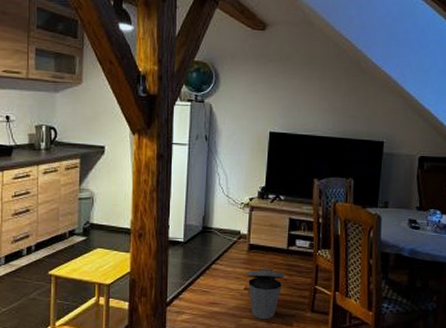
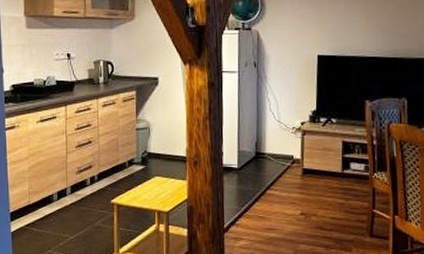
trash can: present [247,269,284,320] -> none [302,193,340,245]

